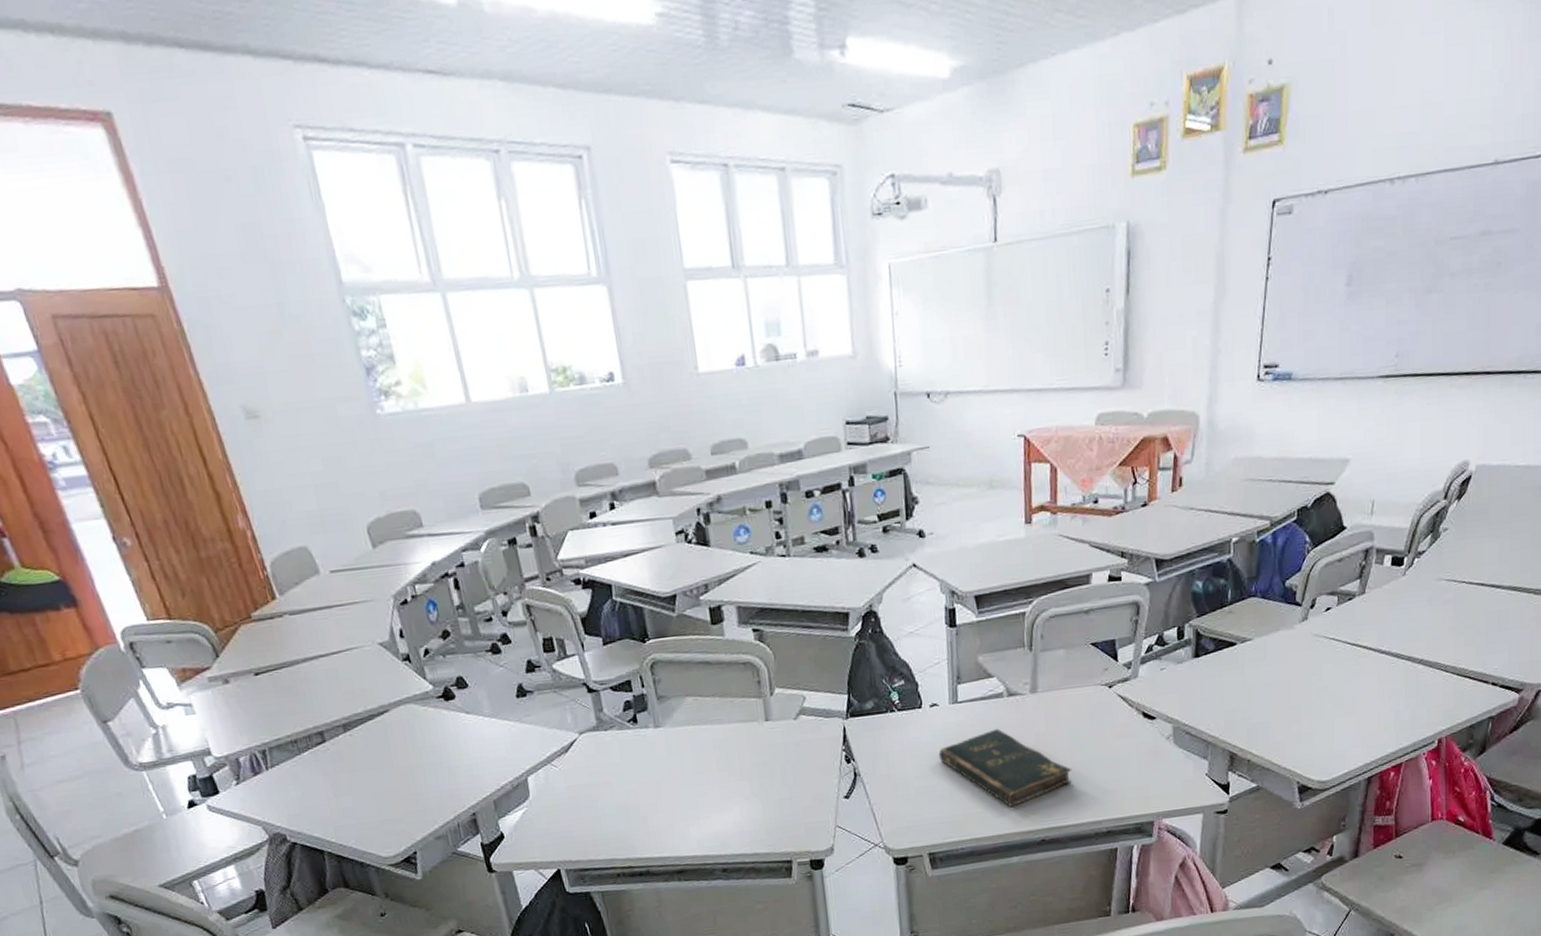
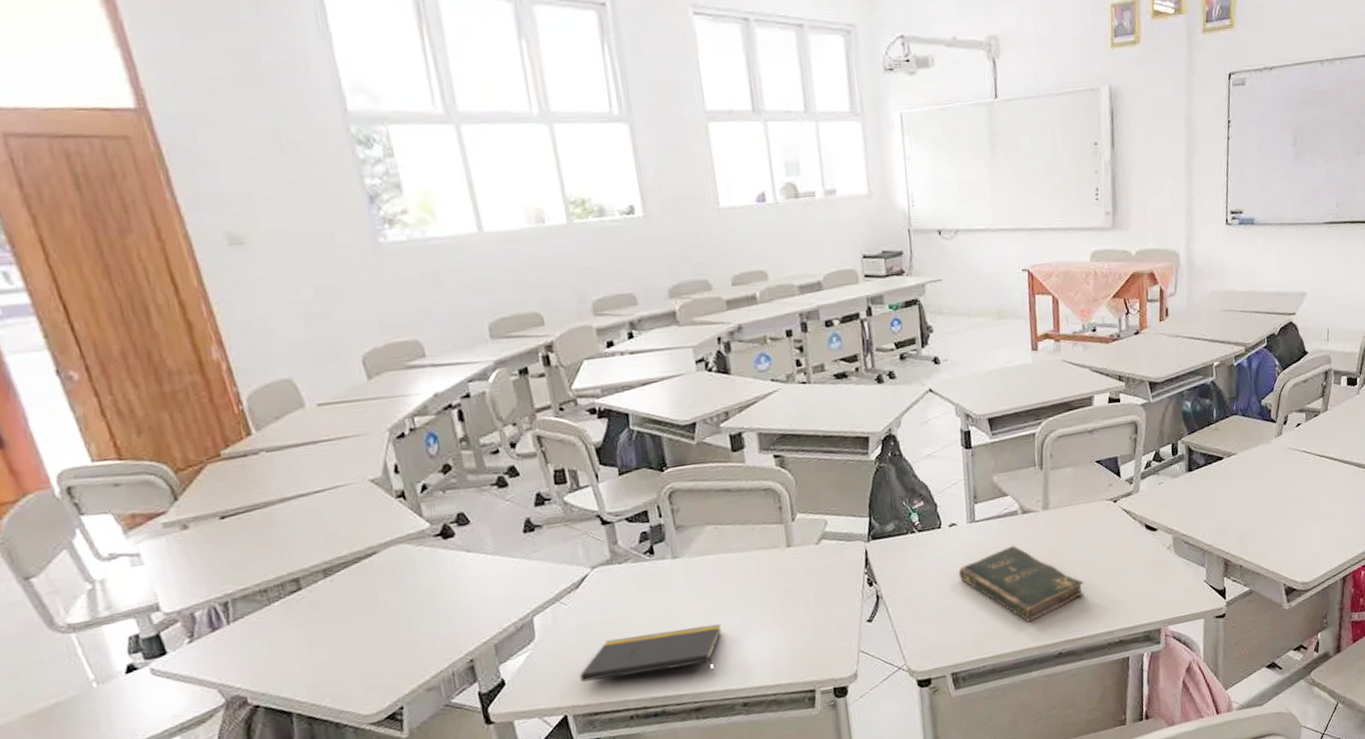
notepad: none [570,792,702,841] -> present [579,623,722,682]

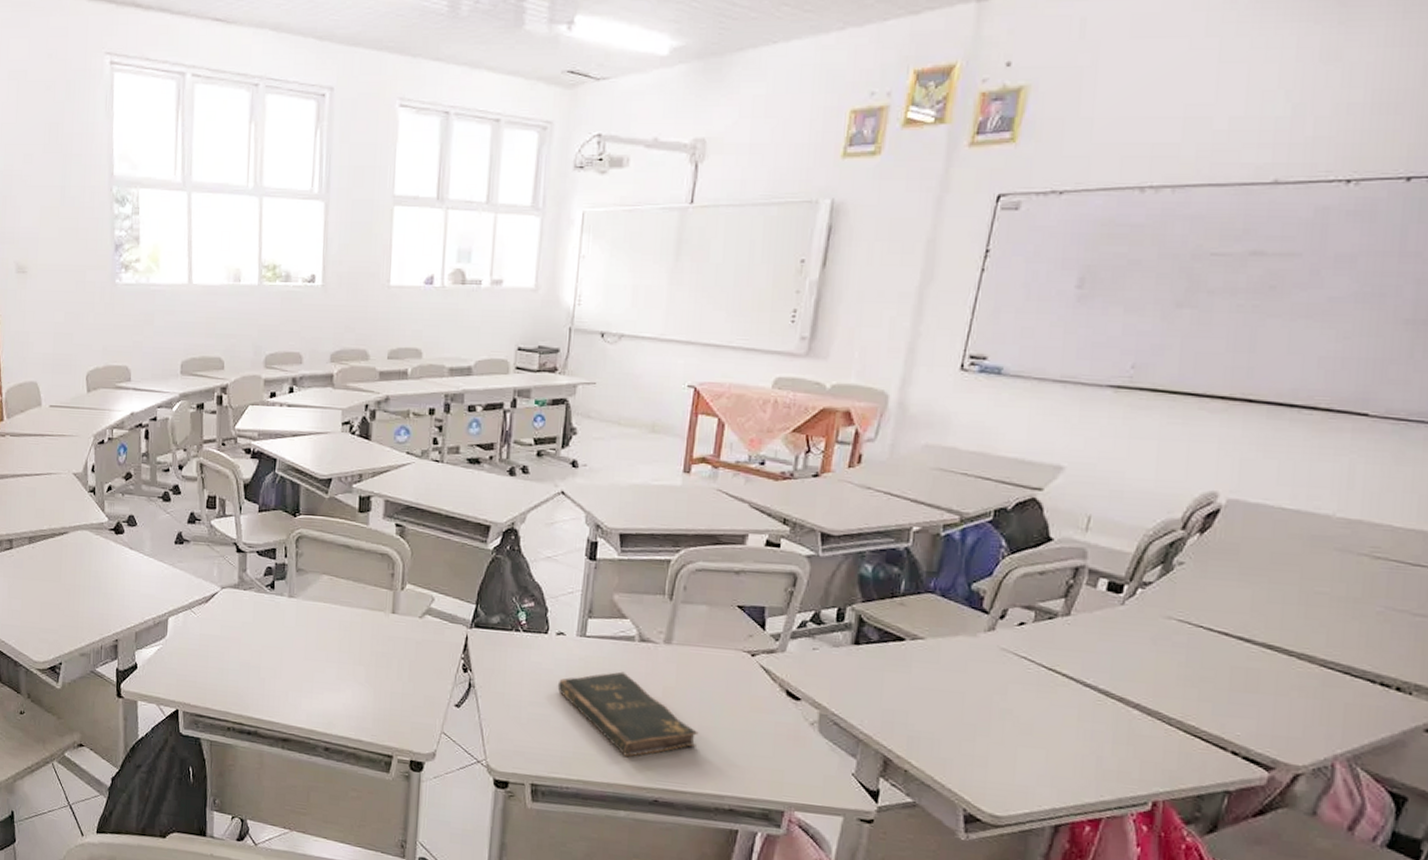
notepad: present [579,623,722,682] -> none [194,654,320,714]

